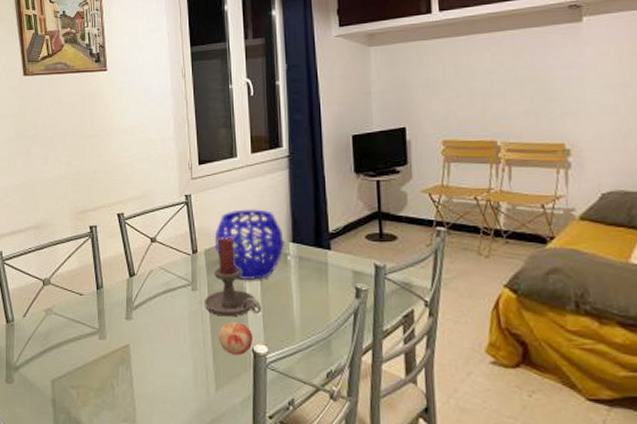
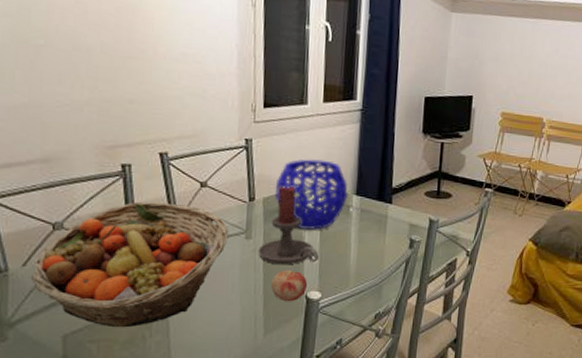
fruit basket: none [29,258,177,376] -> present [32,201,229,328]

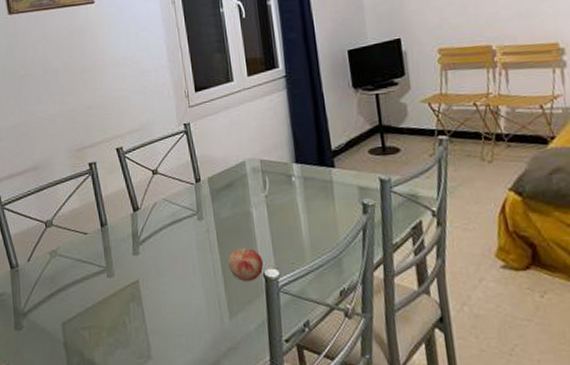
fruit basket: present [32,201,229,328] -> none [35,193,183,315]
candle holder: present [258,186,320,265] -> none [210,163,271,244]
decorative bowl: present [274,158,349,230] -> none [217,132,289,206]

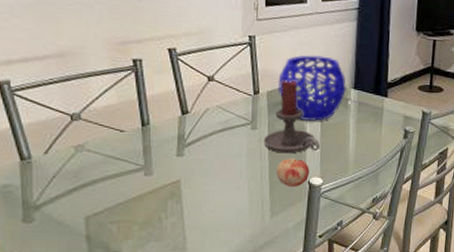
candle holder: none [210,163,271,244] -> present [263,80,321,154]
decorative bowl: none [217,132,289,206] -> present [277,54,347,122]

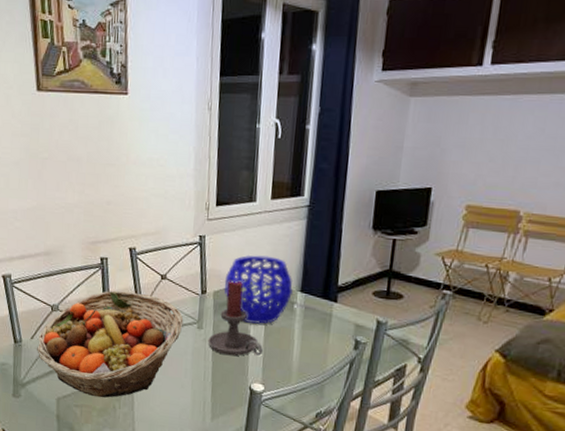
fruit basket: none [54,94,236,211] -> present [37,290,184,398]
fruit: present [277,159,310,187] -> none [219,361,252,392]

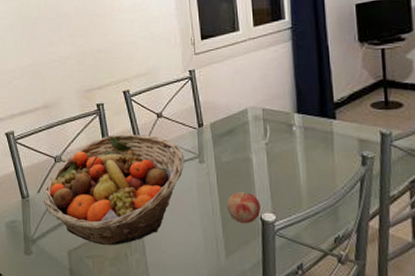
candle holder: present [208,281,264,356] -> none [211,111,269,187]
fruit: none [219,361,252,392] -> present [227,193,261,224]
decorative bowl: present [224,254,294,324] -> none [219,81,290,152]

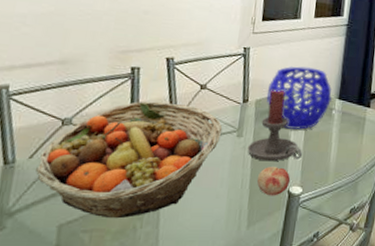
candle holder: none [211,111,269,187] -> present [247,90,303,162]
decorative bowl: none [219,81,290,152] -> present [266,66,333,130]

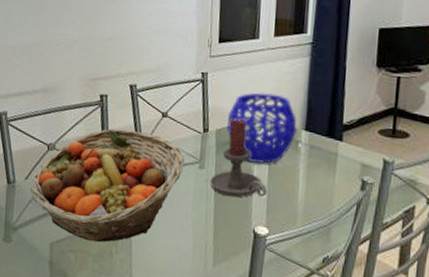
fruit: present [257,167,291,196] -> none [221,202,256,235]

